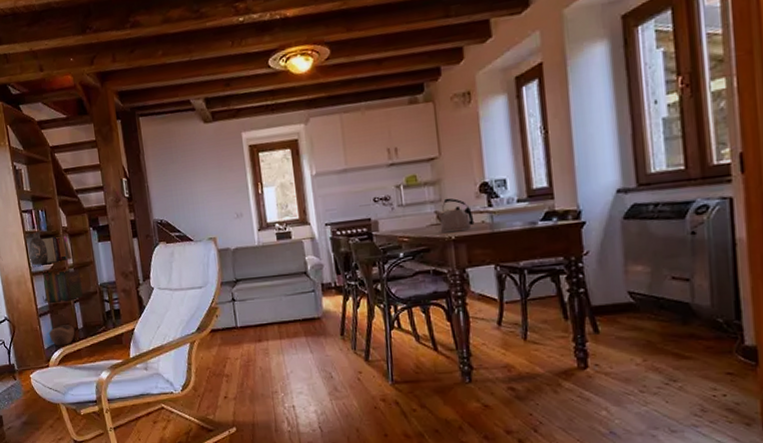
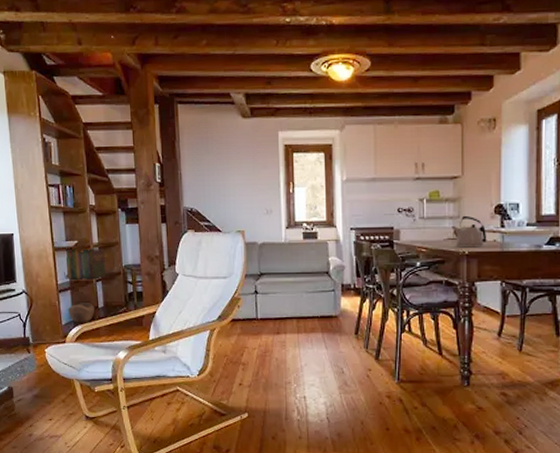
decorative vase: present [28,232,49,265] -> none [53,208,73,240]
books: present [40,235,73,263] -> none [66,213,99,240]

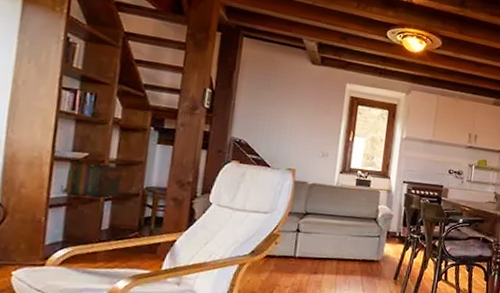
decorative bowl: present [68,301,95,323] -> none [56,221,96,245]

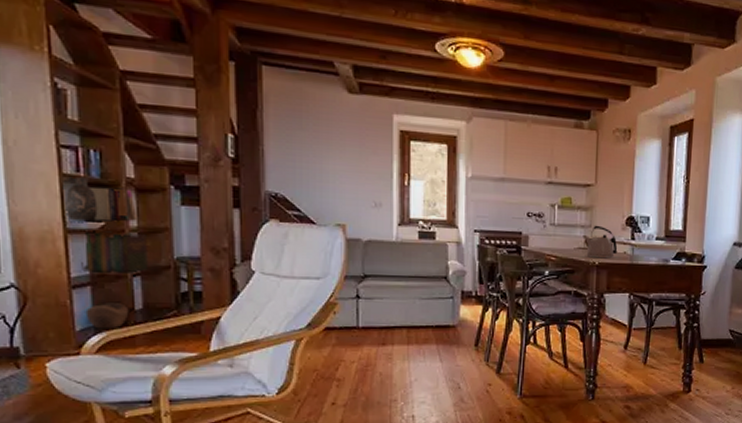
decorative vase: none [56,114,86,151] -> present [65,177,98,221]
decorative bowl: none [56,221,96,245] -> present [85,301,129,330]
books: none [79,122,119,154] -> present [88,186,139,222]

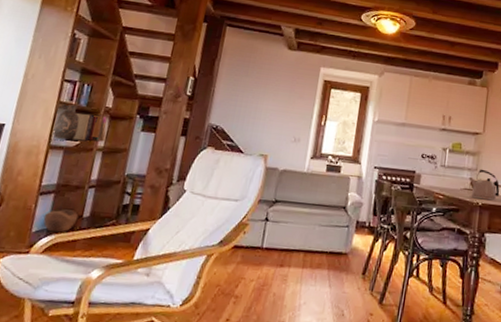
books: present [81,231,149,273] -> none [51,148,109,185]

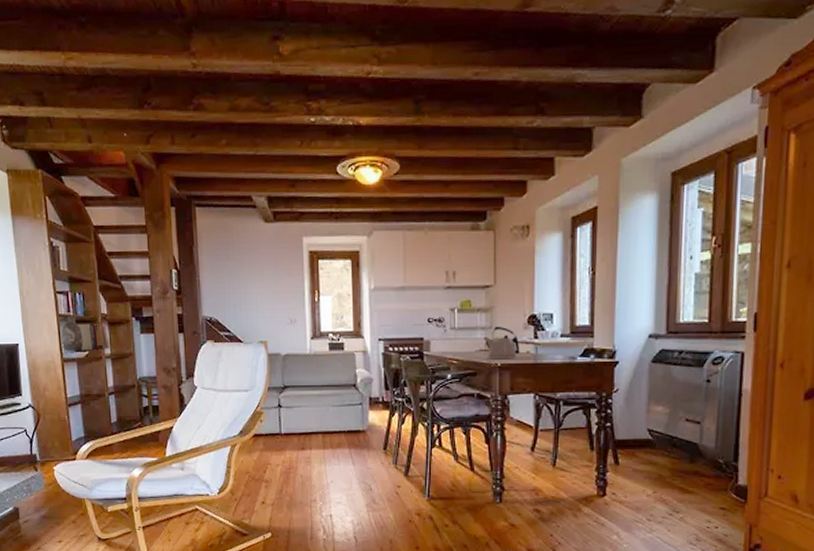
decorative bowl: present [43,208,79,233] -> none [78,416,108,439]

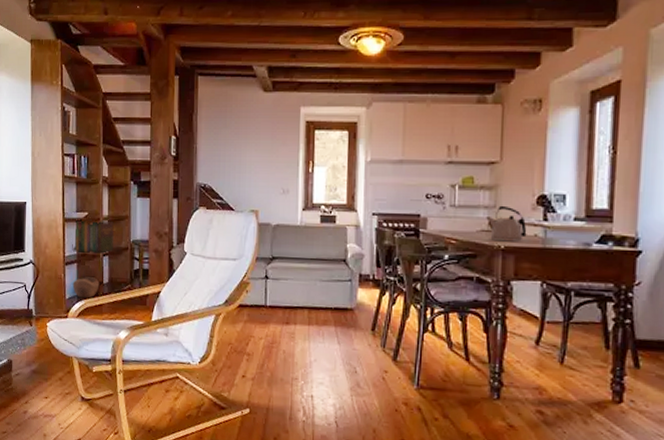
decorative vase: present [61,316,84,351] -> none [65,178,84,211]
books: none [74,359,119,393] -> present [72,219,115,253]
books: present [76,323,111,351] -> none [79,184,109,212]
decorative bowl: none [78,416,108,439] -> present [72,276,100,299]

